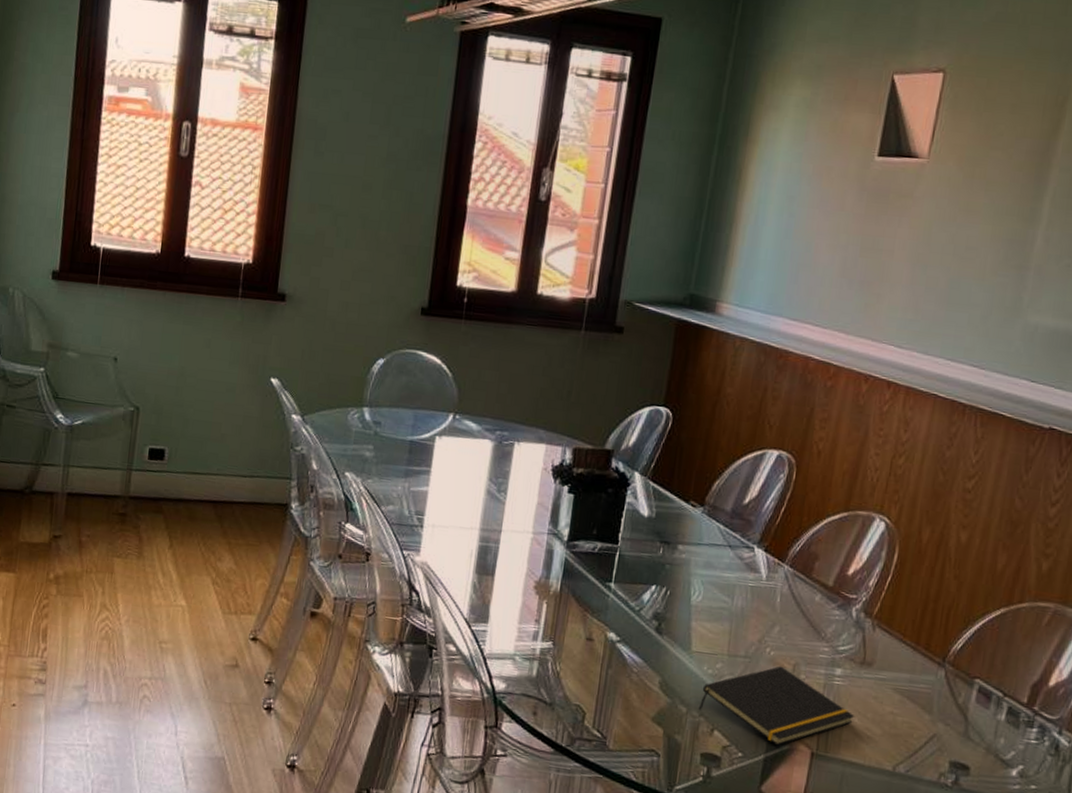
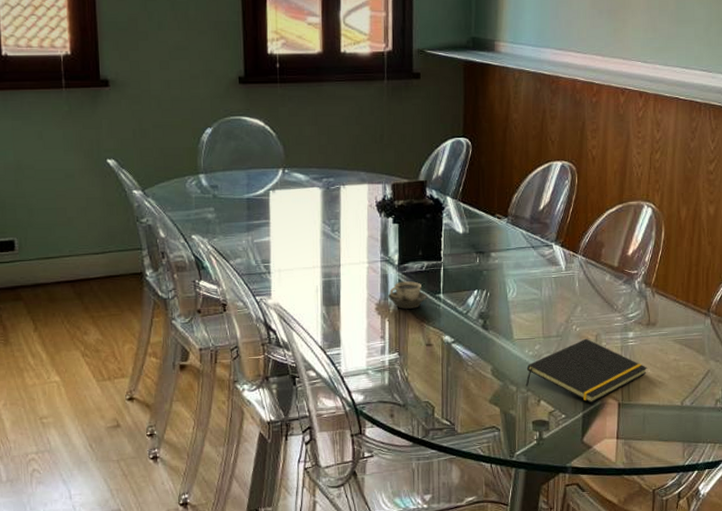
cup: none [549,561,596,595] -> present [387,281,427,309]

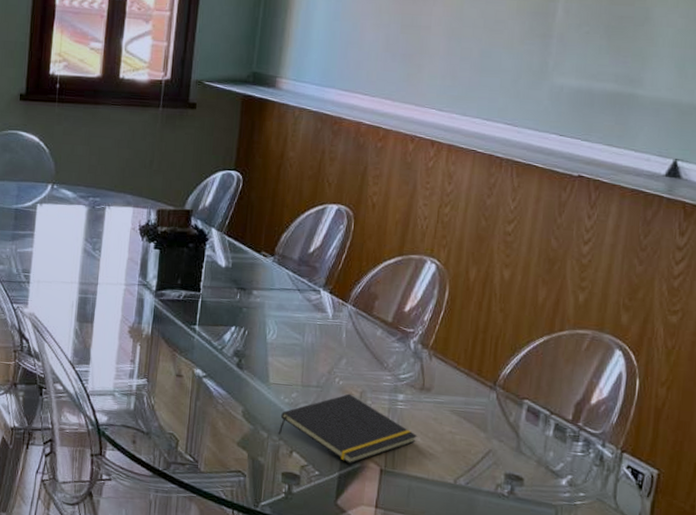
cup: present [387,281,427,309] -> none [141,308,182,337]

